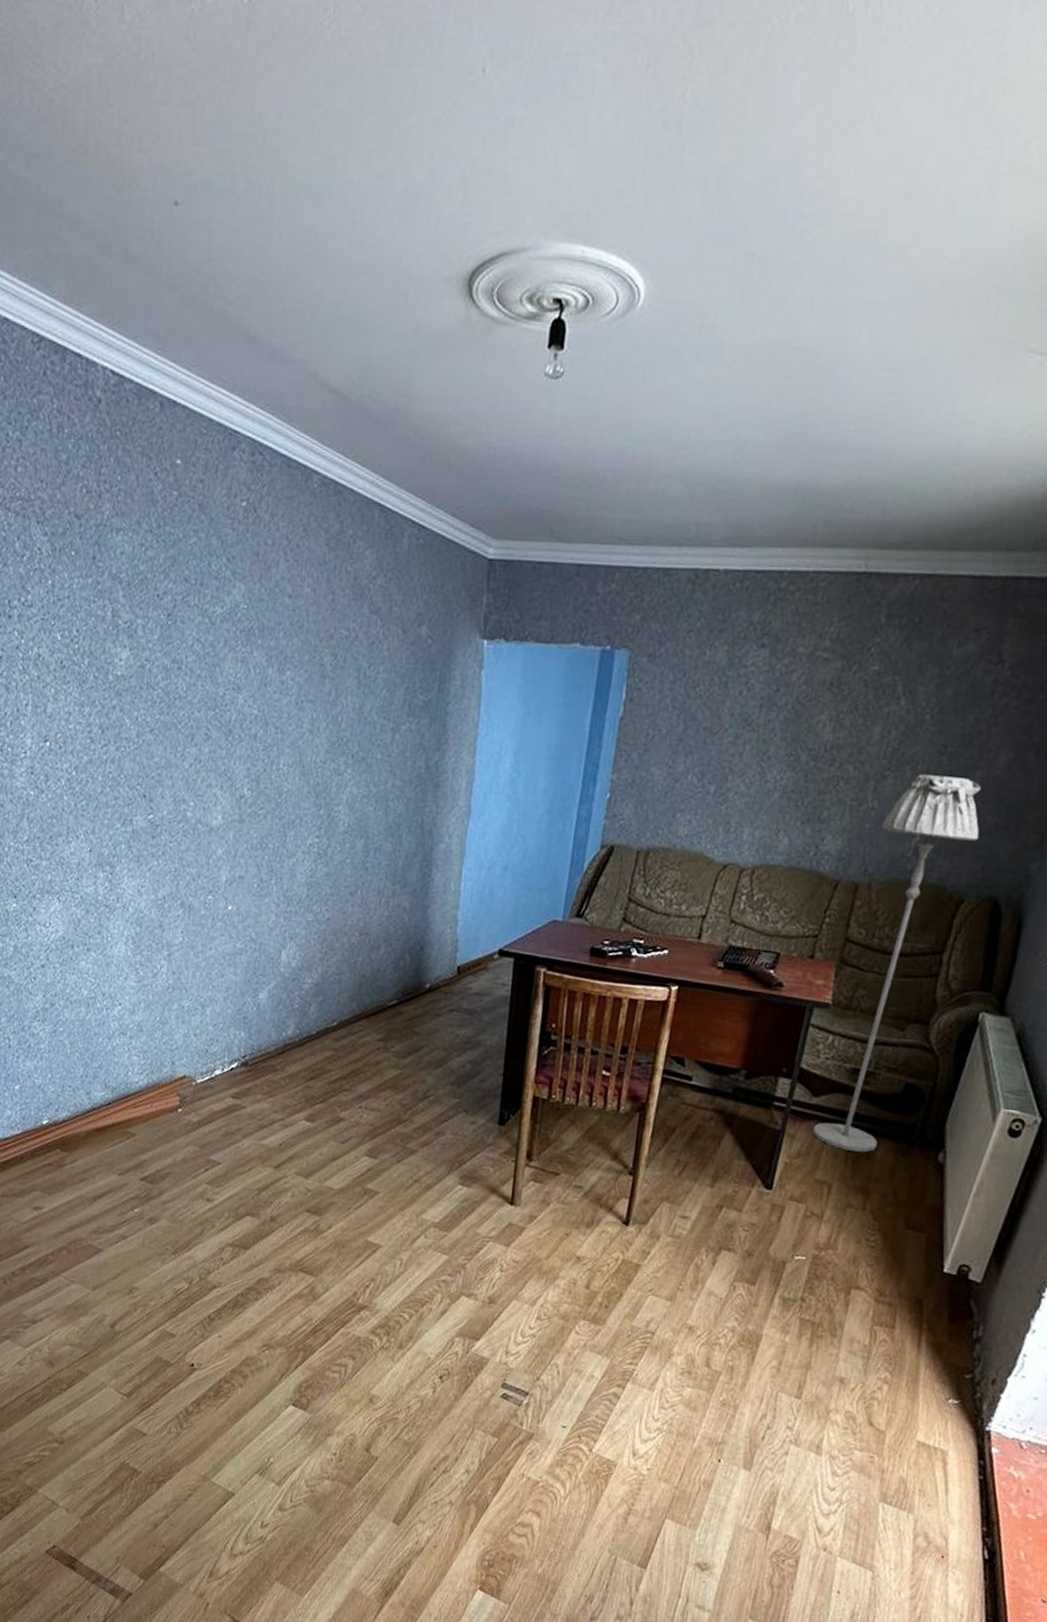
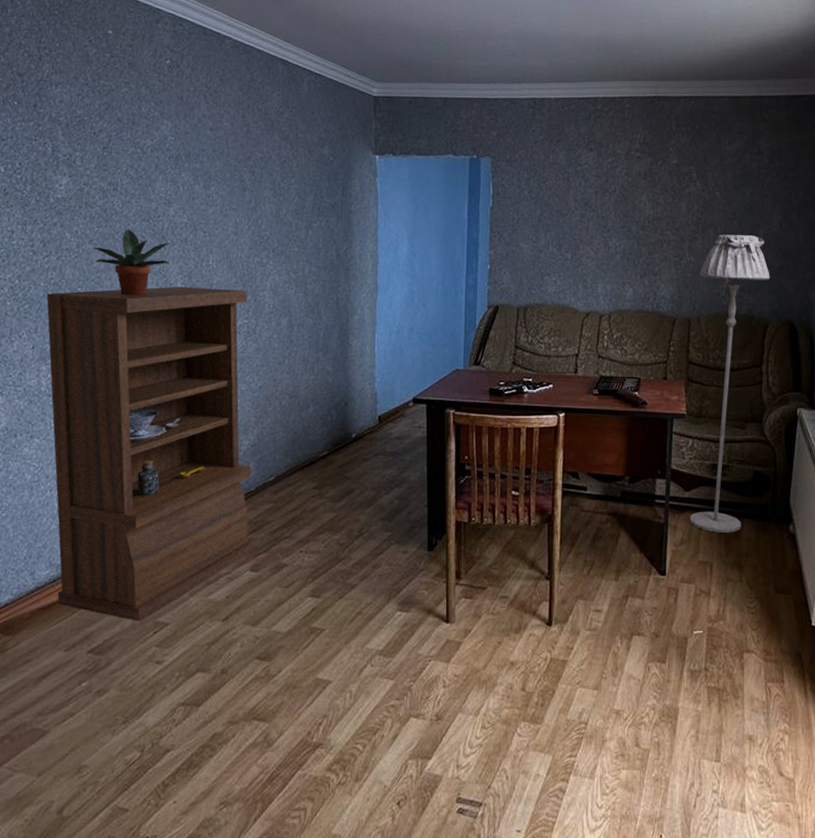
bookshelf: none [104,789,320,1156] -> present [46,286,254,621]
potted plant: none [155,719,237,800] -> present [94,229,170,296]

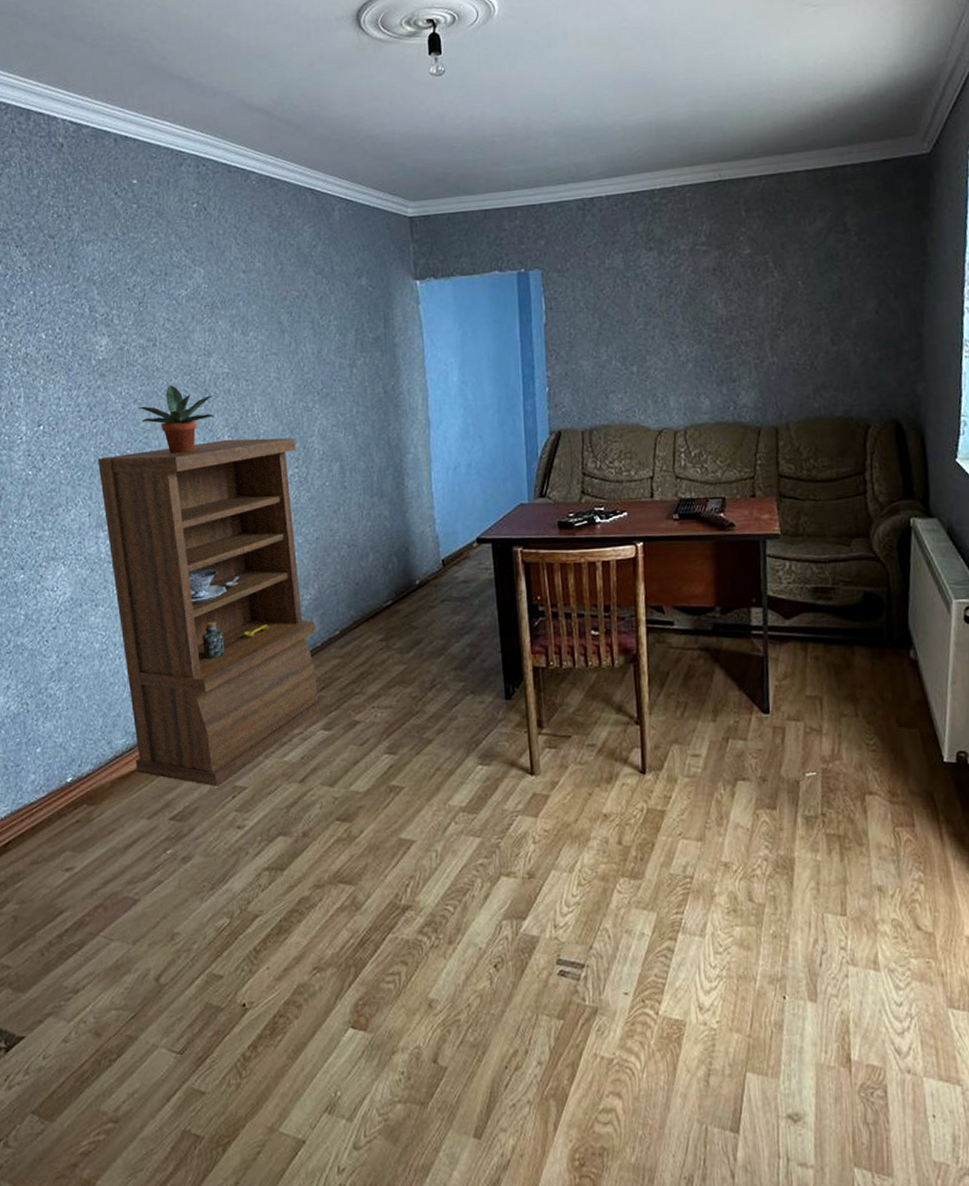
floor lamp: present [689,234,770,533] -> none [784,326,868,664]

